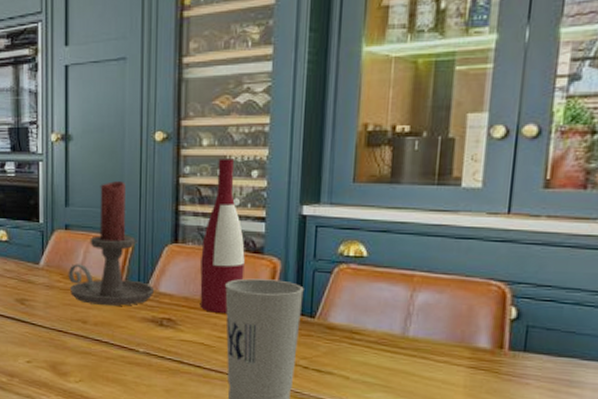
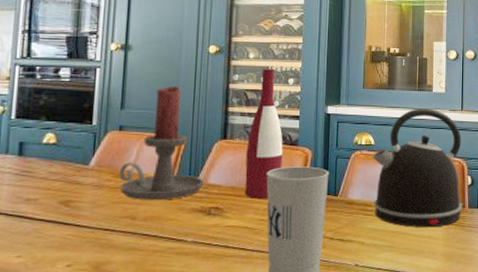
kettle: none [363,210,506,370] -> present [372,108,465,228]

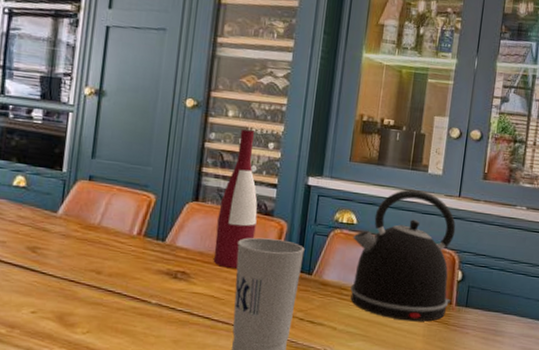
candle holder: present [119,86,205,201] -> none [86,139,173,258]

